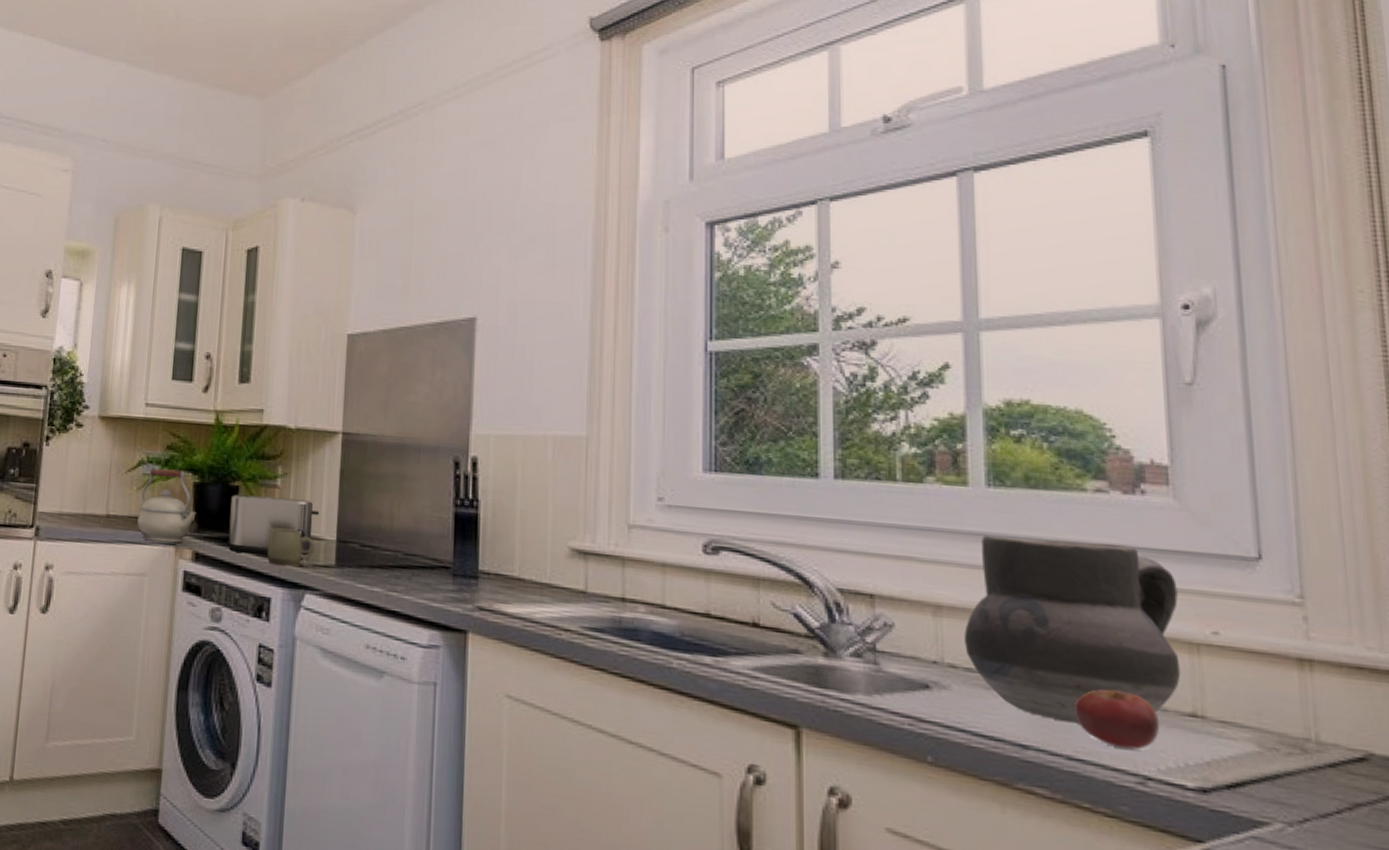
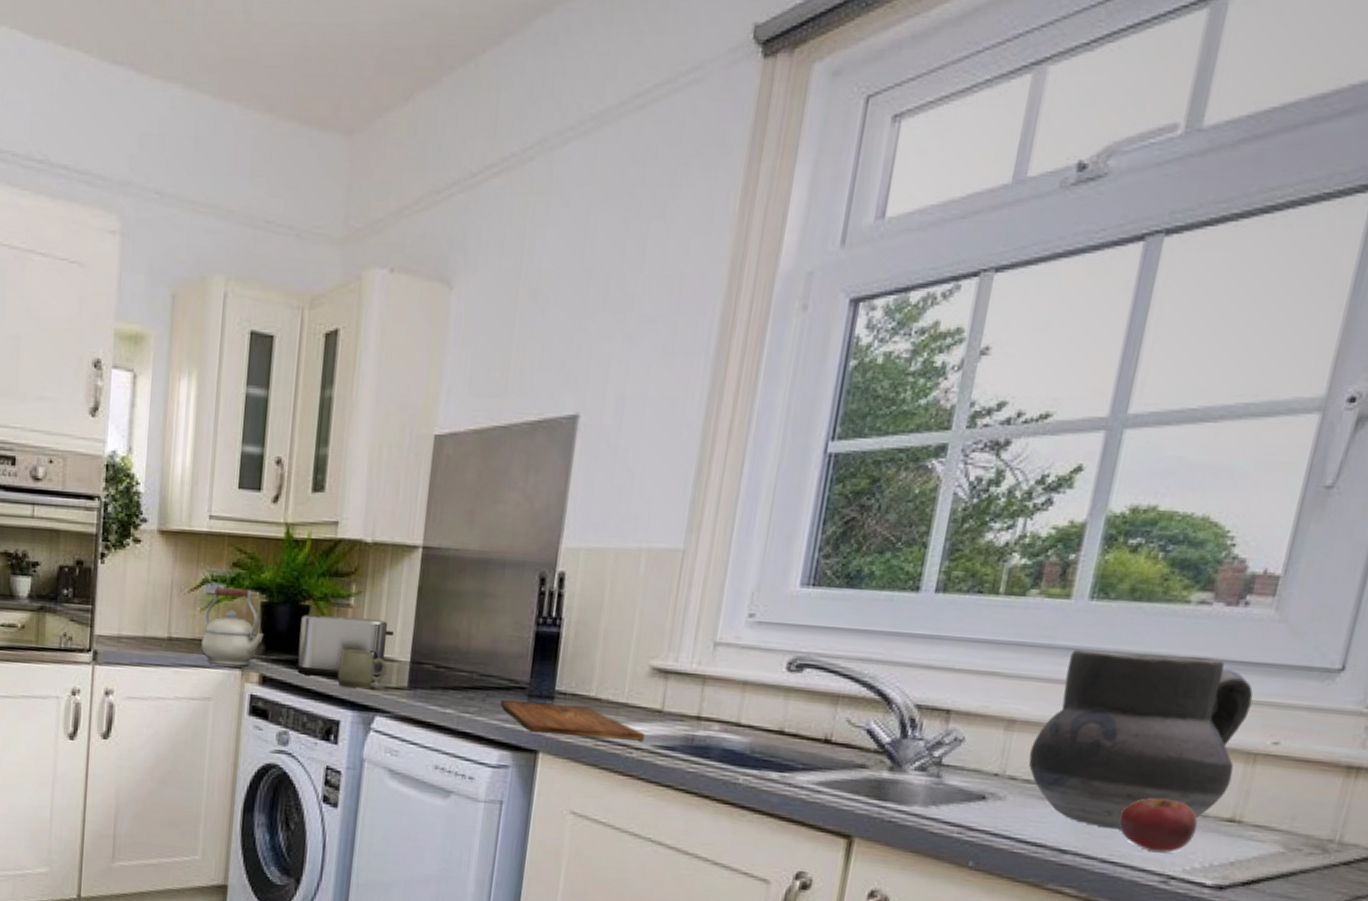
cutting board: none [426,579,572,623] -> present [500,700,645,741]

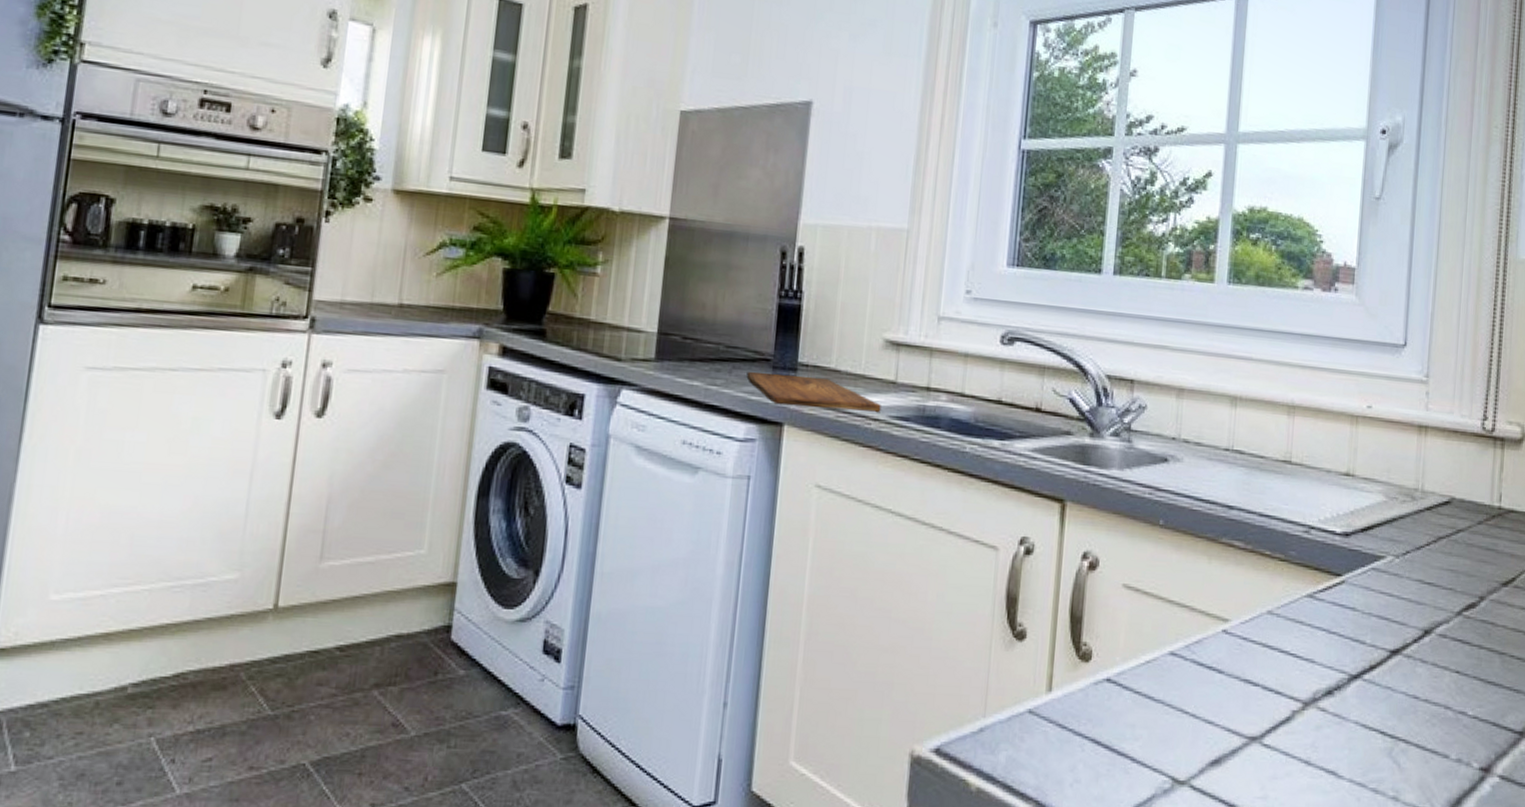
kettle: present [201,586,264,667] -> none [435,251,505,337]
toaster: present [296,614,393,682] -> none [539,282,640,353]
mug: present [337,649,387,690] -> none [583,319,634,362]
ceramic jug: present [1029,649,1253,830] -> none [1197,326,1349,486]
fruit: present [1118,797,1198,852] -> none [1267,456,1325,505]

